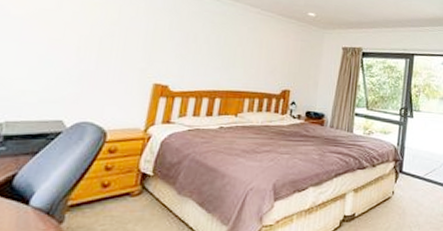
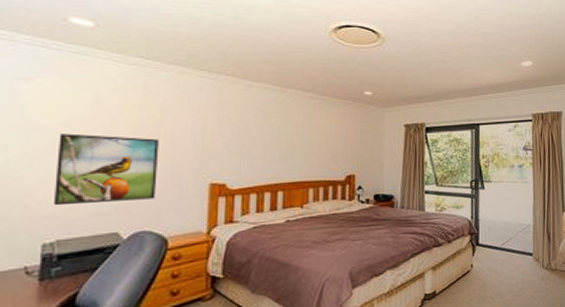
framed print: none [8,23,113,92] -> present [53,133,159,206]

